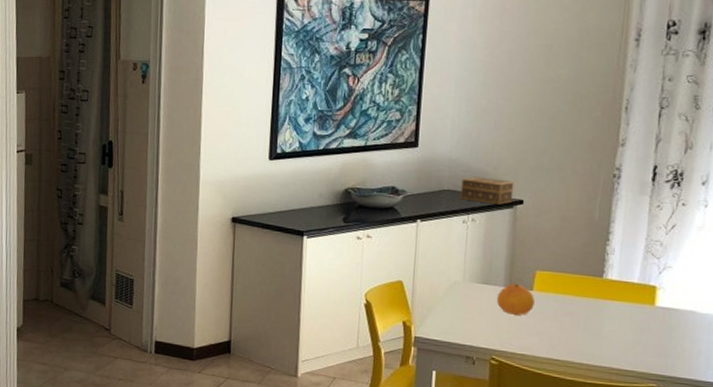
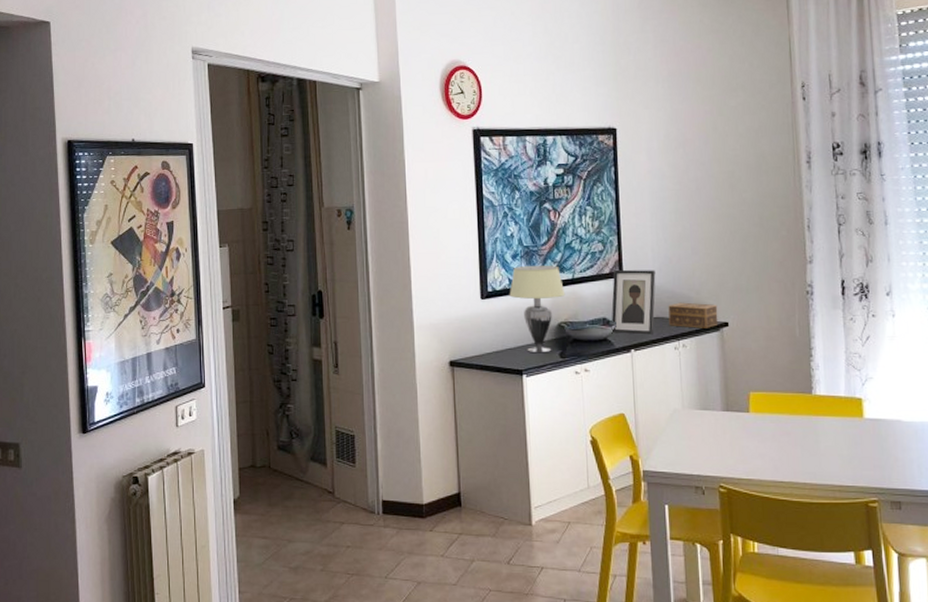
lampshade: none [298,129,356,217] -> present [509,265,566,353]
picture frame: none [399,139,453,207] -> present [611,269,656,335]
fruit: present [496,283,535,315] -> none [716,406,753,439]

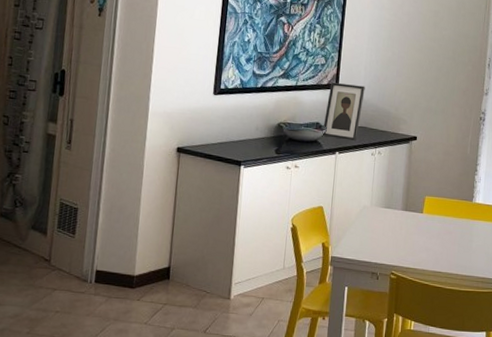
lampshade: present [509,265,566,353] -> none [239,69,288,148]
decorative box: present [668,302,719,328] -> none [370,116,411,140]

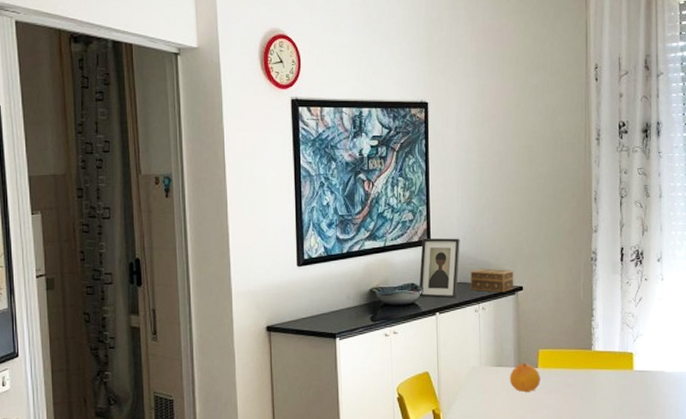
decorative box: none [370,116,411,140] -> present [470,268,514,292]
fruit: none [395,207,424,235] -> present [509,362,540,392]

